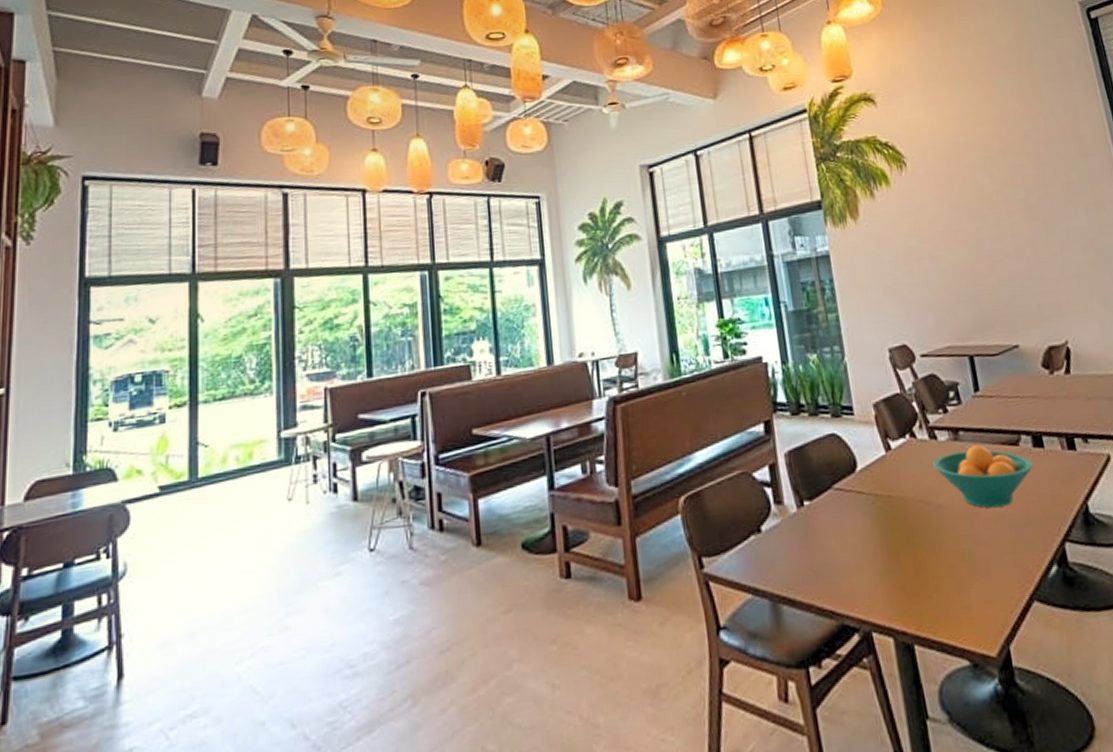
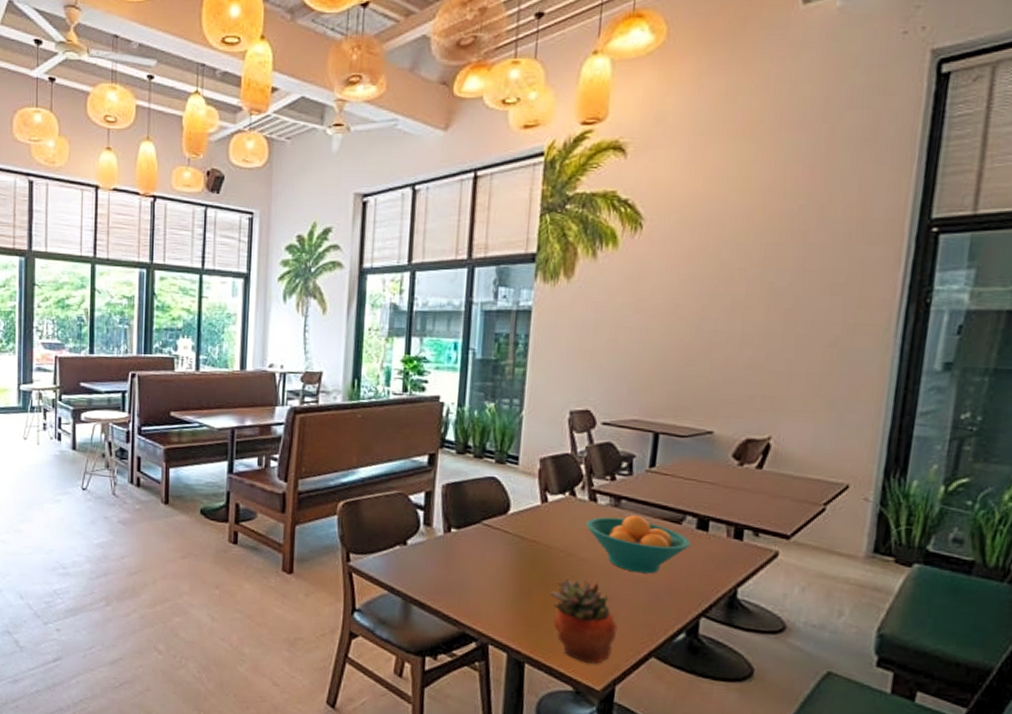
succulent planter: none [919,528,995,627] -> present [550,578,618,665]

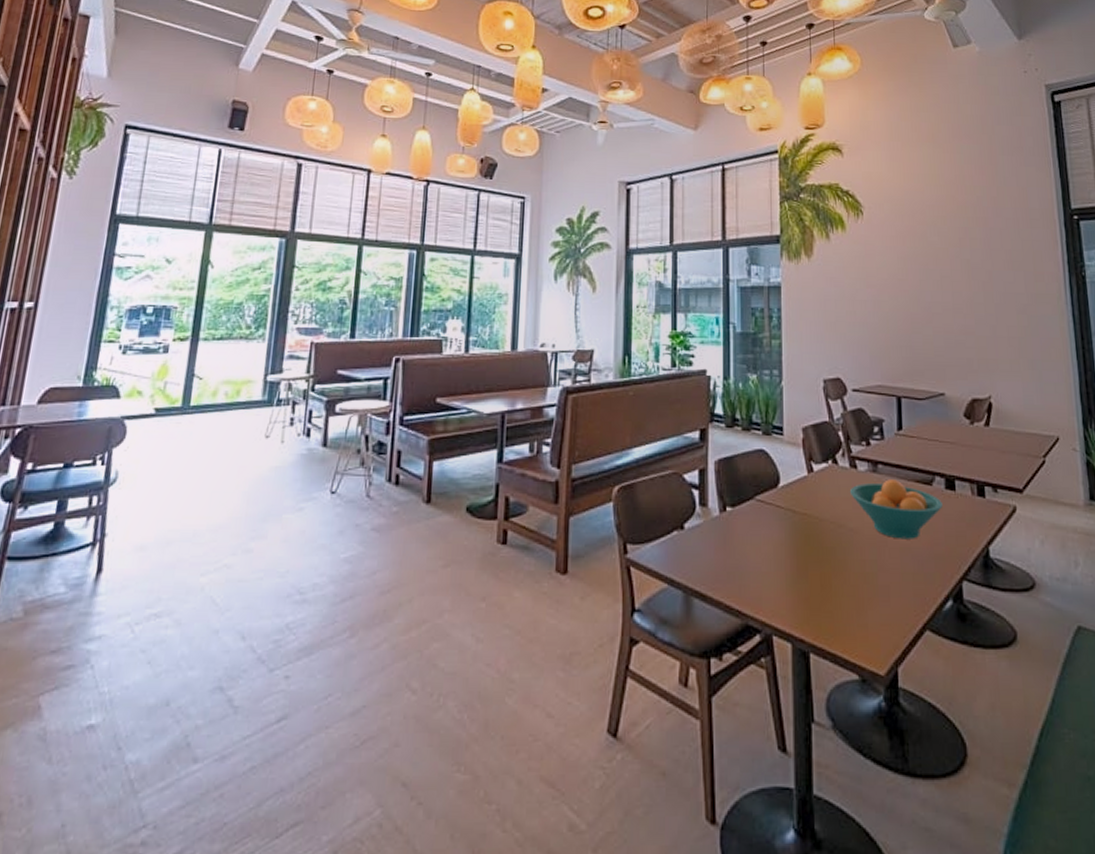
succulent planter: present [550,578,618,665] -> none [826,551,892,646]

